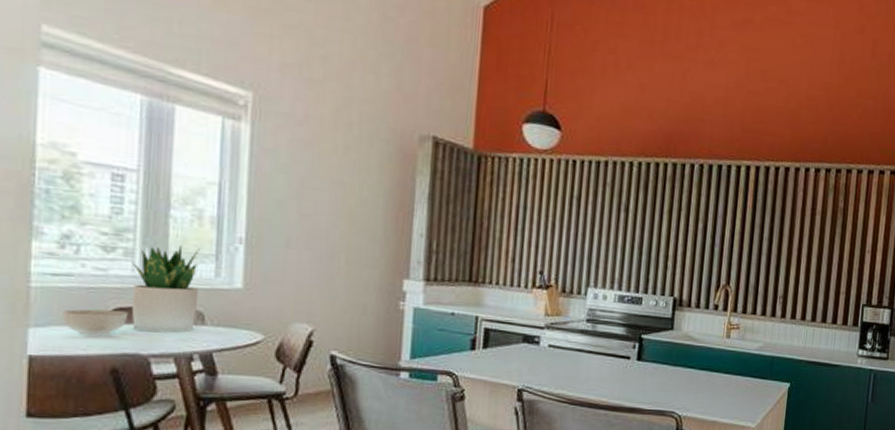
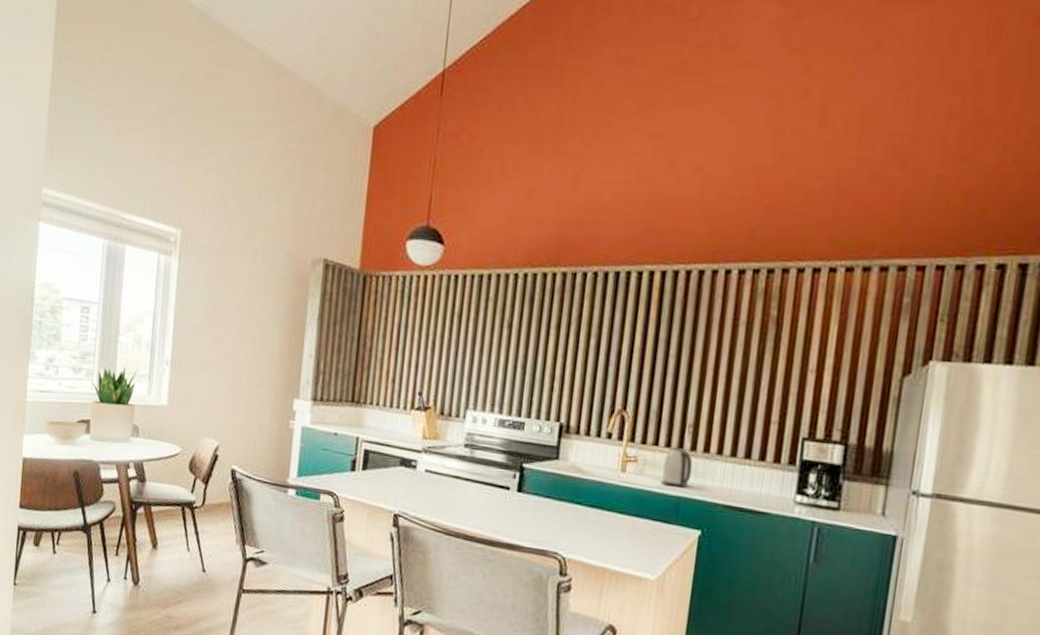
kettle: none [759,315,783,349] -> present [661,446,693,488]

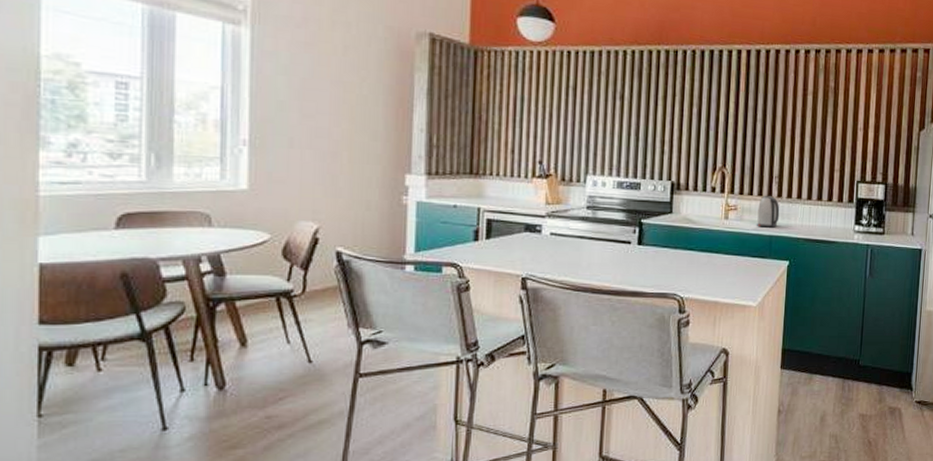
bowl: present [45,420,88,443] -> none [72,215,137,242]
planter: present [89,366,138,444] -> none [138,149,205,236]

